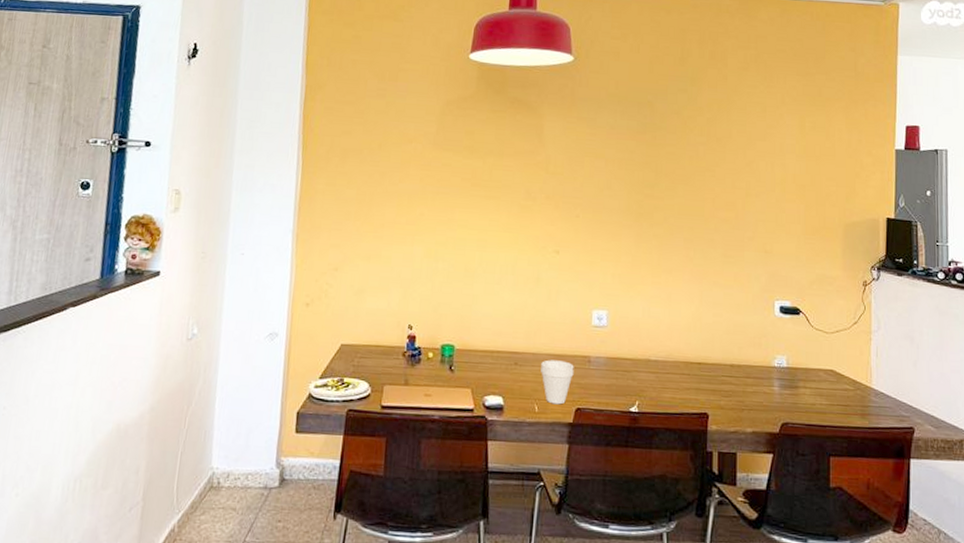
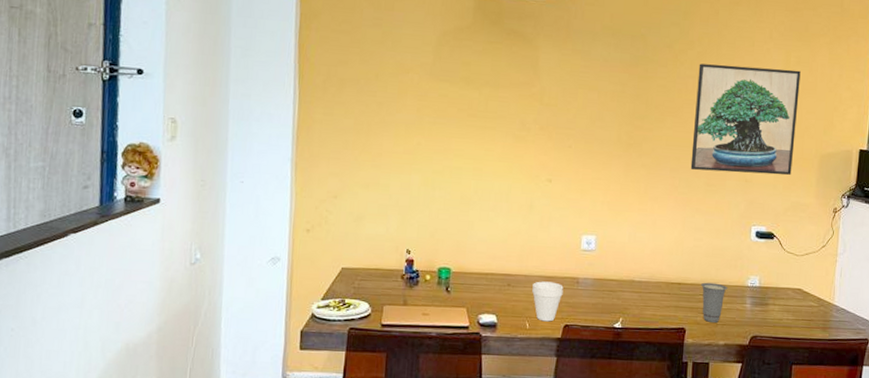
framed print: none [705,130,817,246] -> present [690,63,801,176]
cup: none [723,362,753,407] -> present [701,282,728,322]

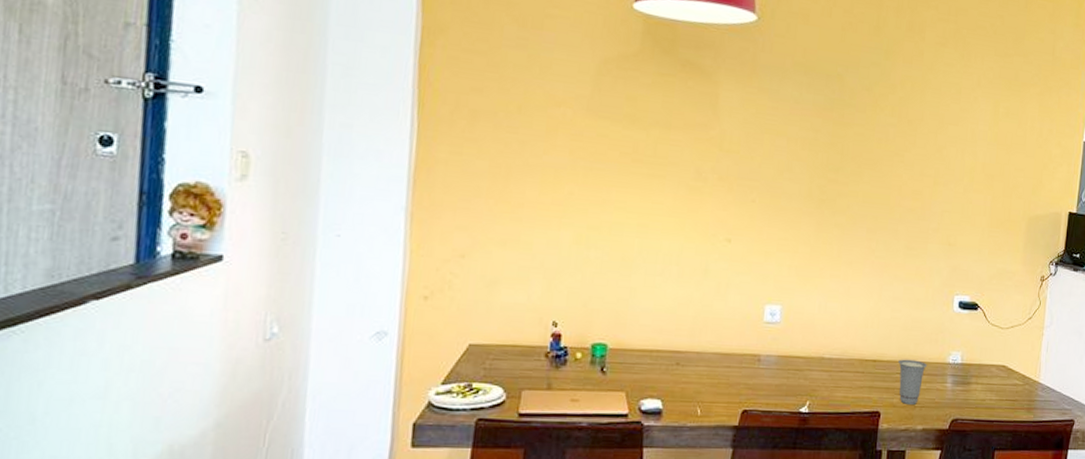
cup: present [532,281,564,322] -> none [705,359,742,407]
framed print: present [690,63,801,176] -> none [889,110,1010,239]

